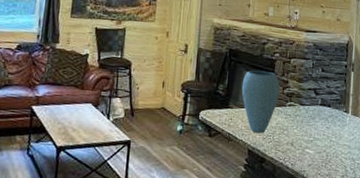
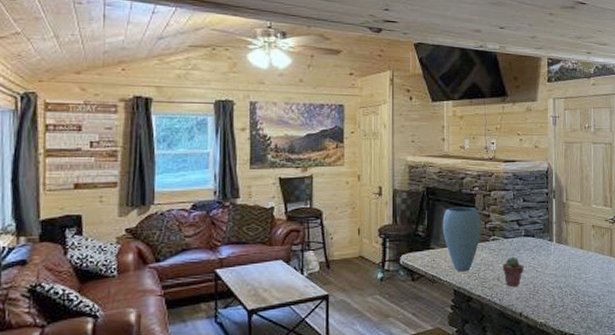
potted succulent: none [296,124,318,153] -> present [502,257,524,287]

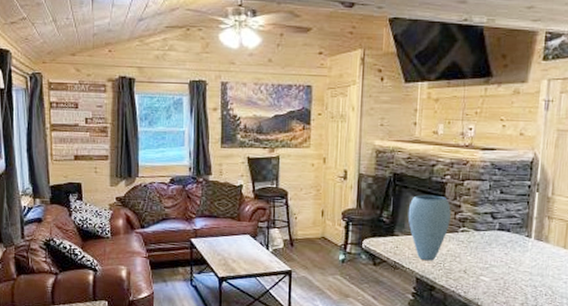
potted succulent: present [502,257,524,287] -> none [470,250,495,281]

